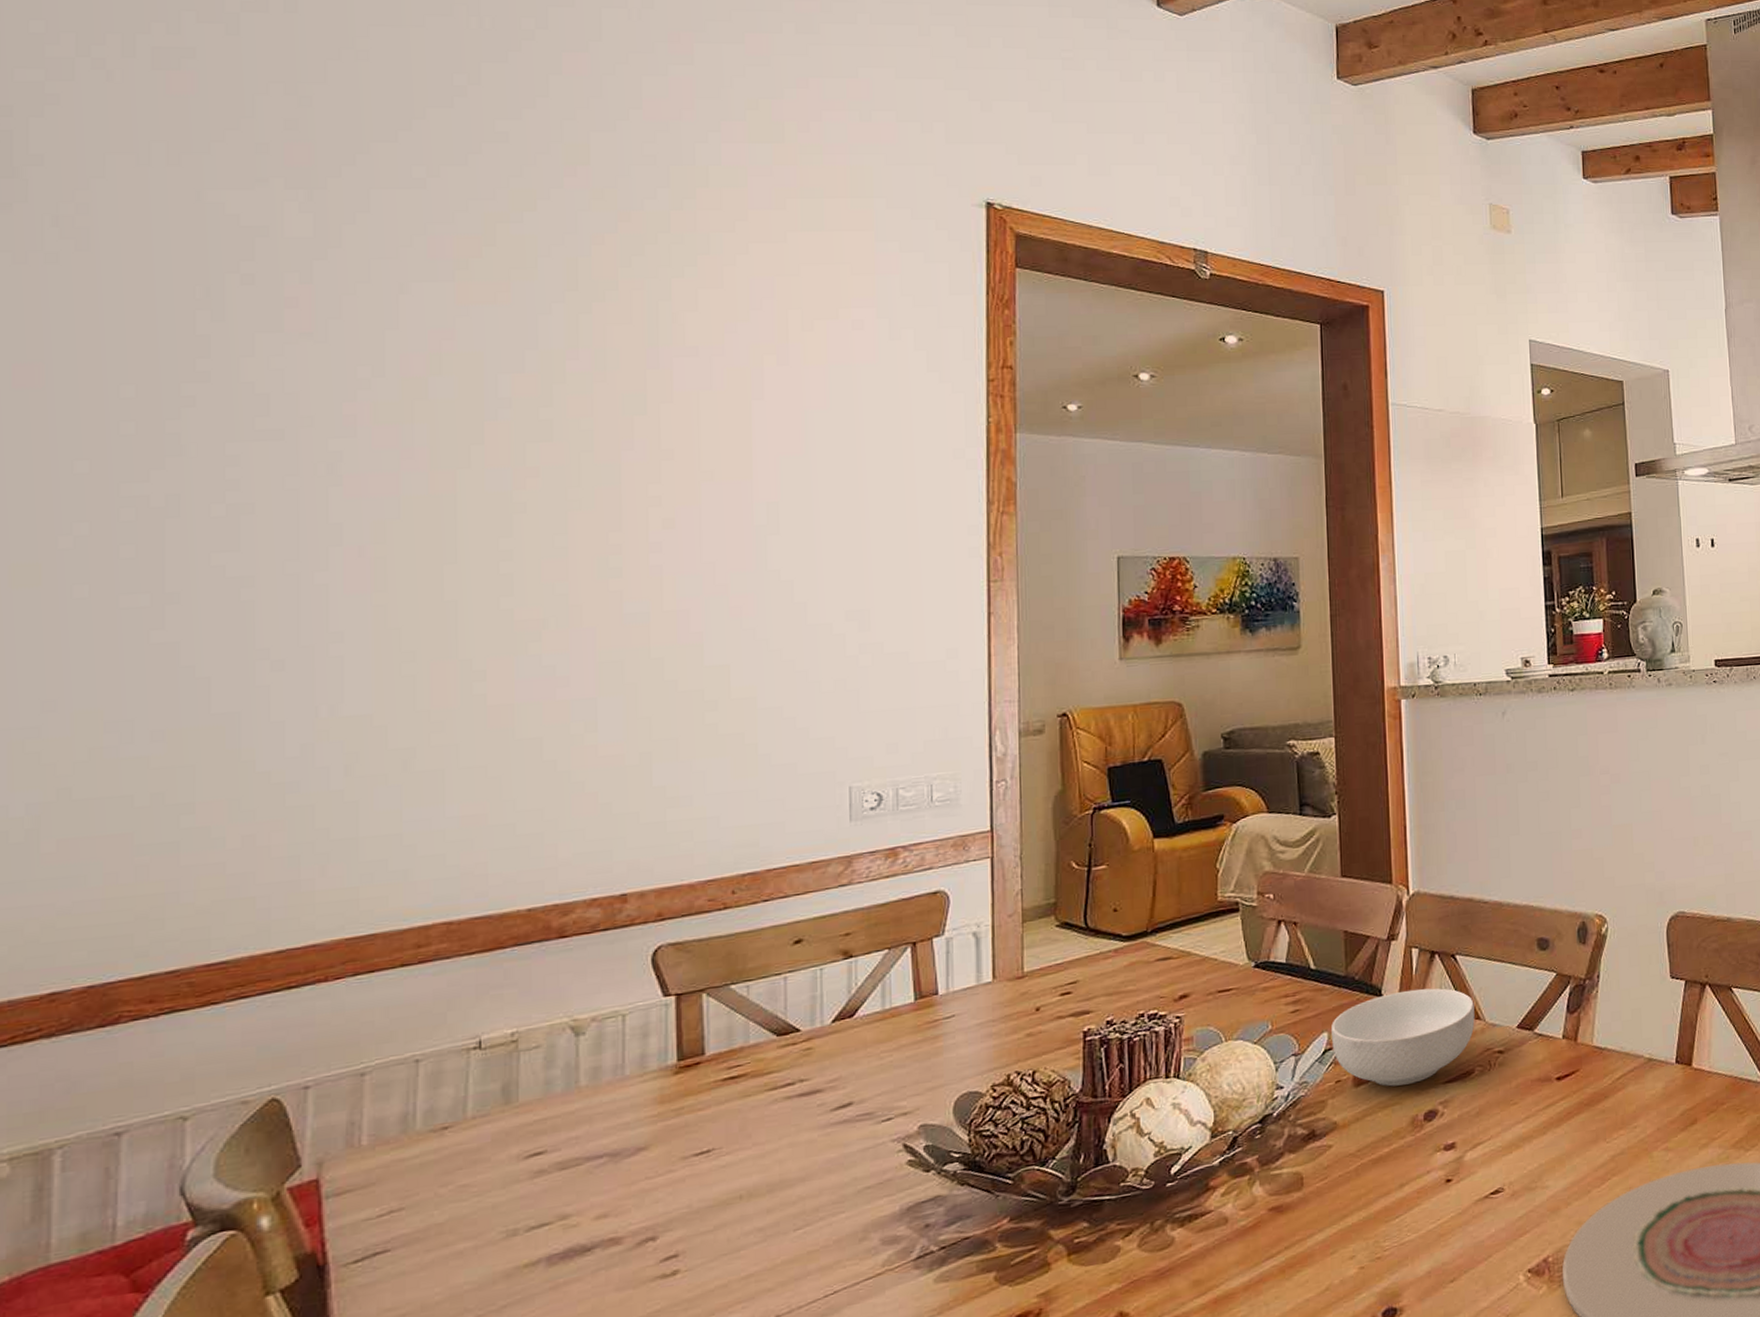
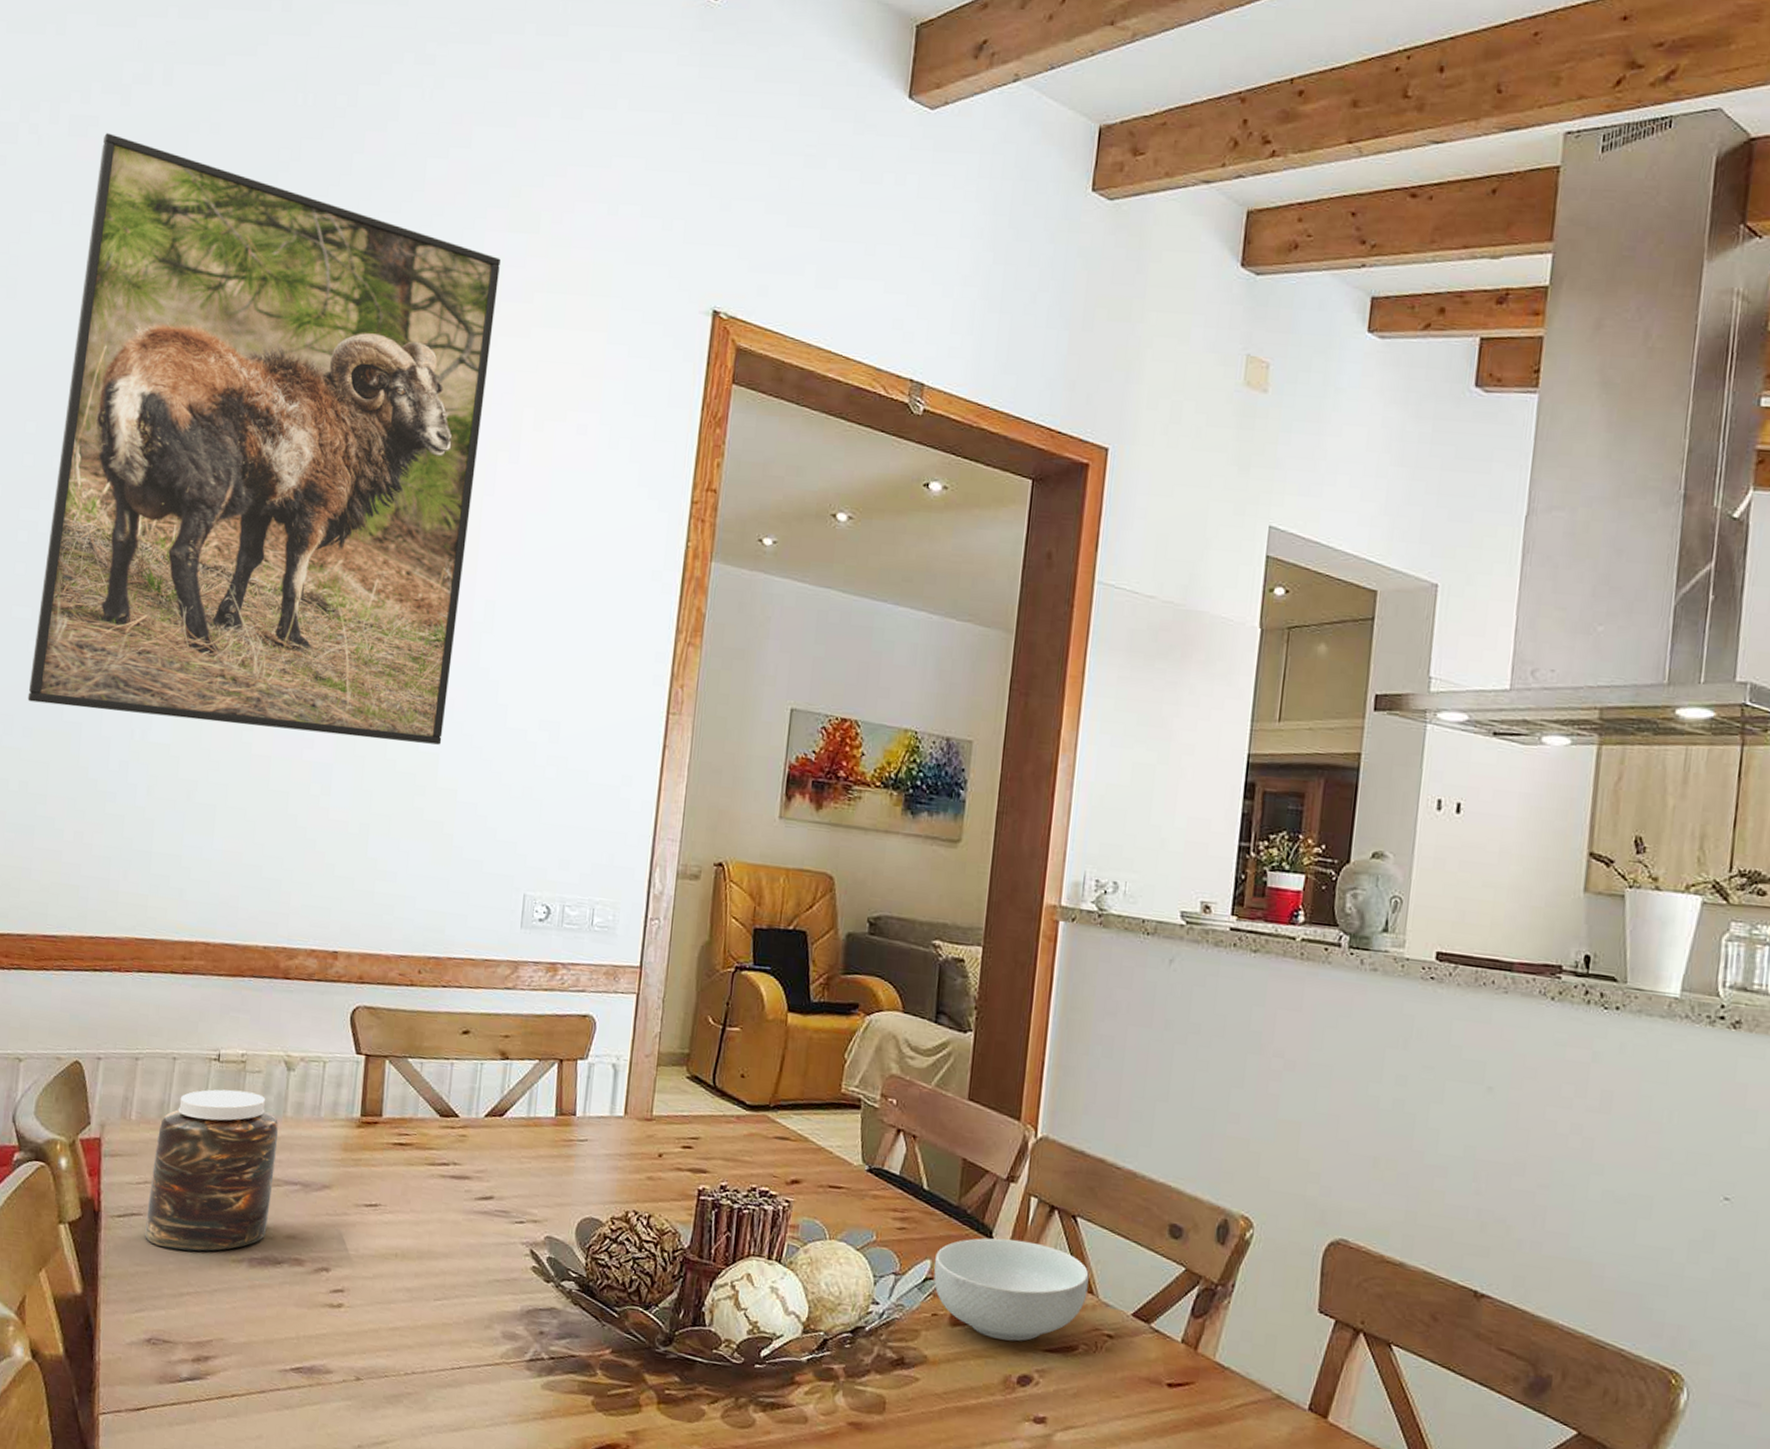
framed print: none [154,65,743,700] -> present [27,133,501,745]
jar: none [396,1071,572,1280] -> present [145,1089,278,1252]

